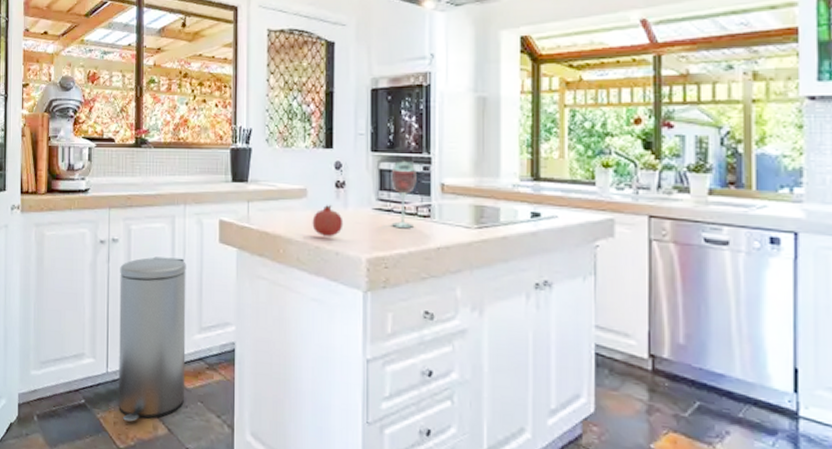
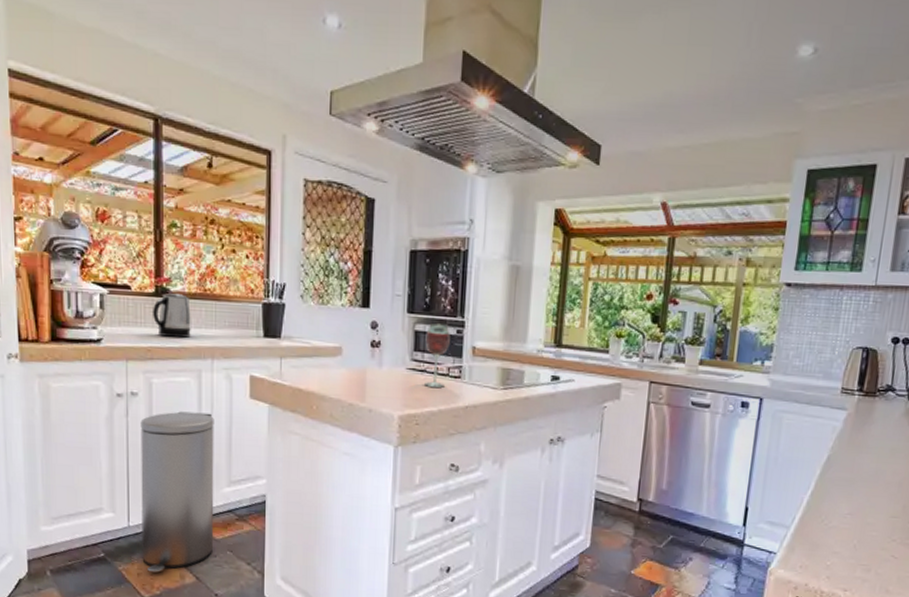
kettle: none [133,144,166,185] -> present [153,293,191,338]
fruit: present [312,204,344,238] -> none [346,362,378,395]

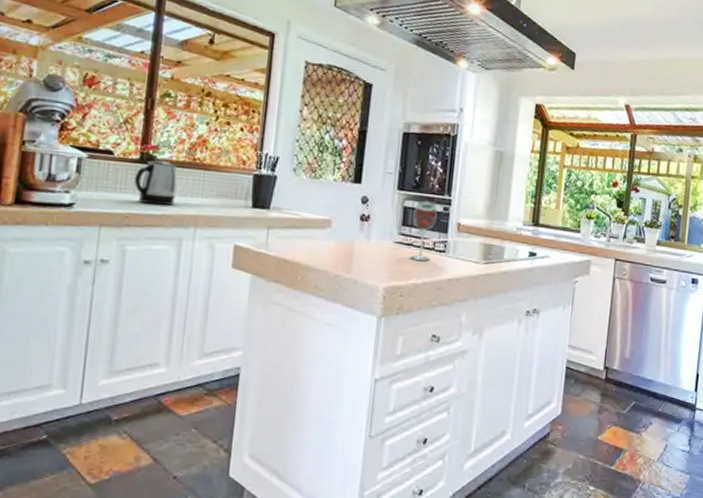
pedal bin: present [140,411,214,573] -> none [92,280,191,455]

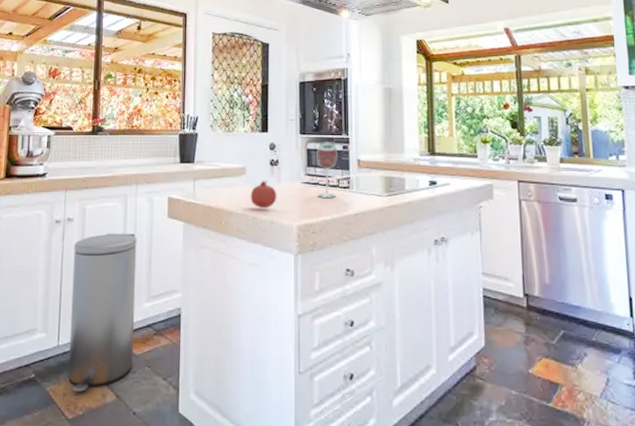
pedal bin: none [92,280,191,455] -> present [68,233,137,392]
kettle: present [134,161,178,205] -> none [89,131,121,168]
fruit: none [333,235,365,267] -> present [250,180,277,209]

